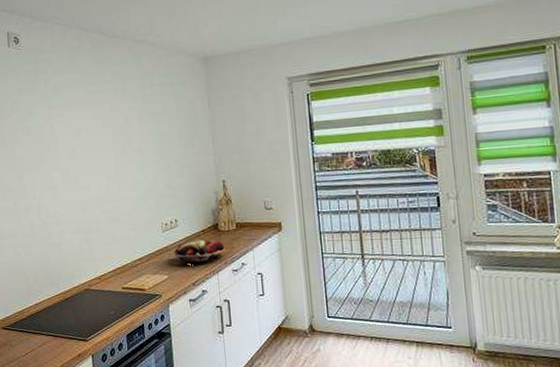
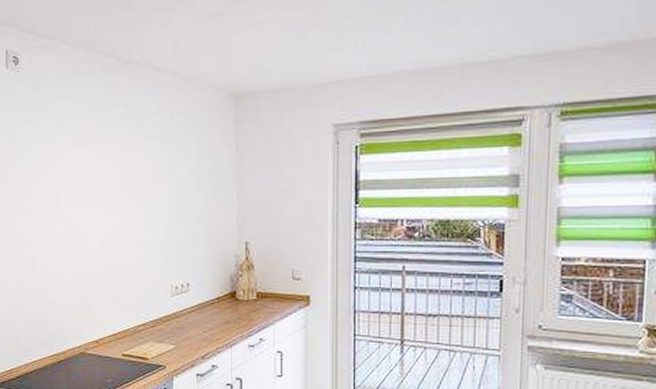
fruit basket: present [174,239,226,263] -> none [183,308,243,335]

